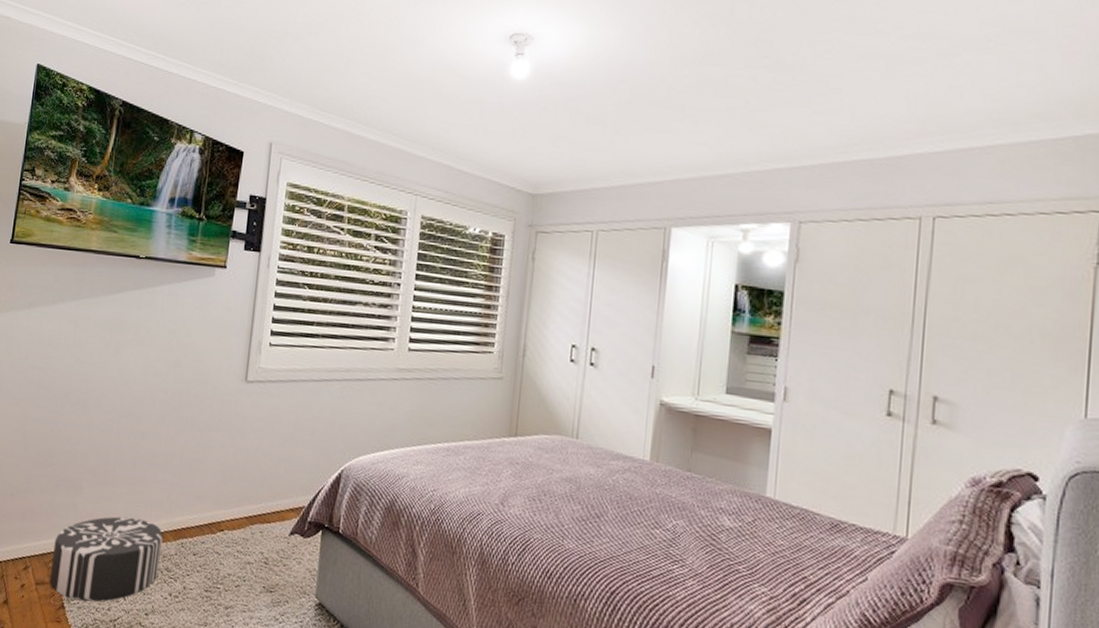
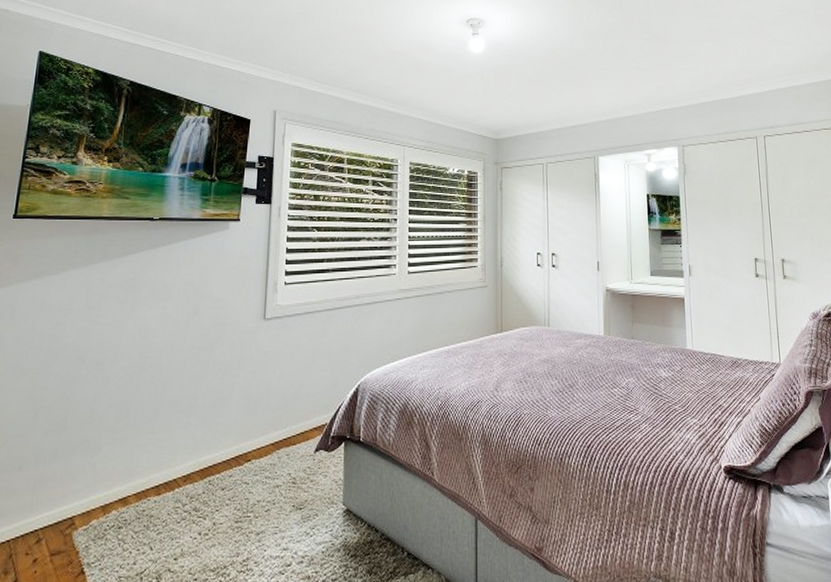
pouf: present [49,516,163,602] -> none [65,466,189,563]

